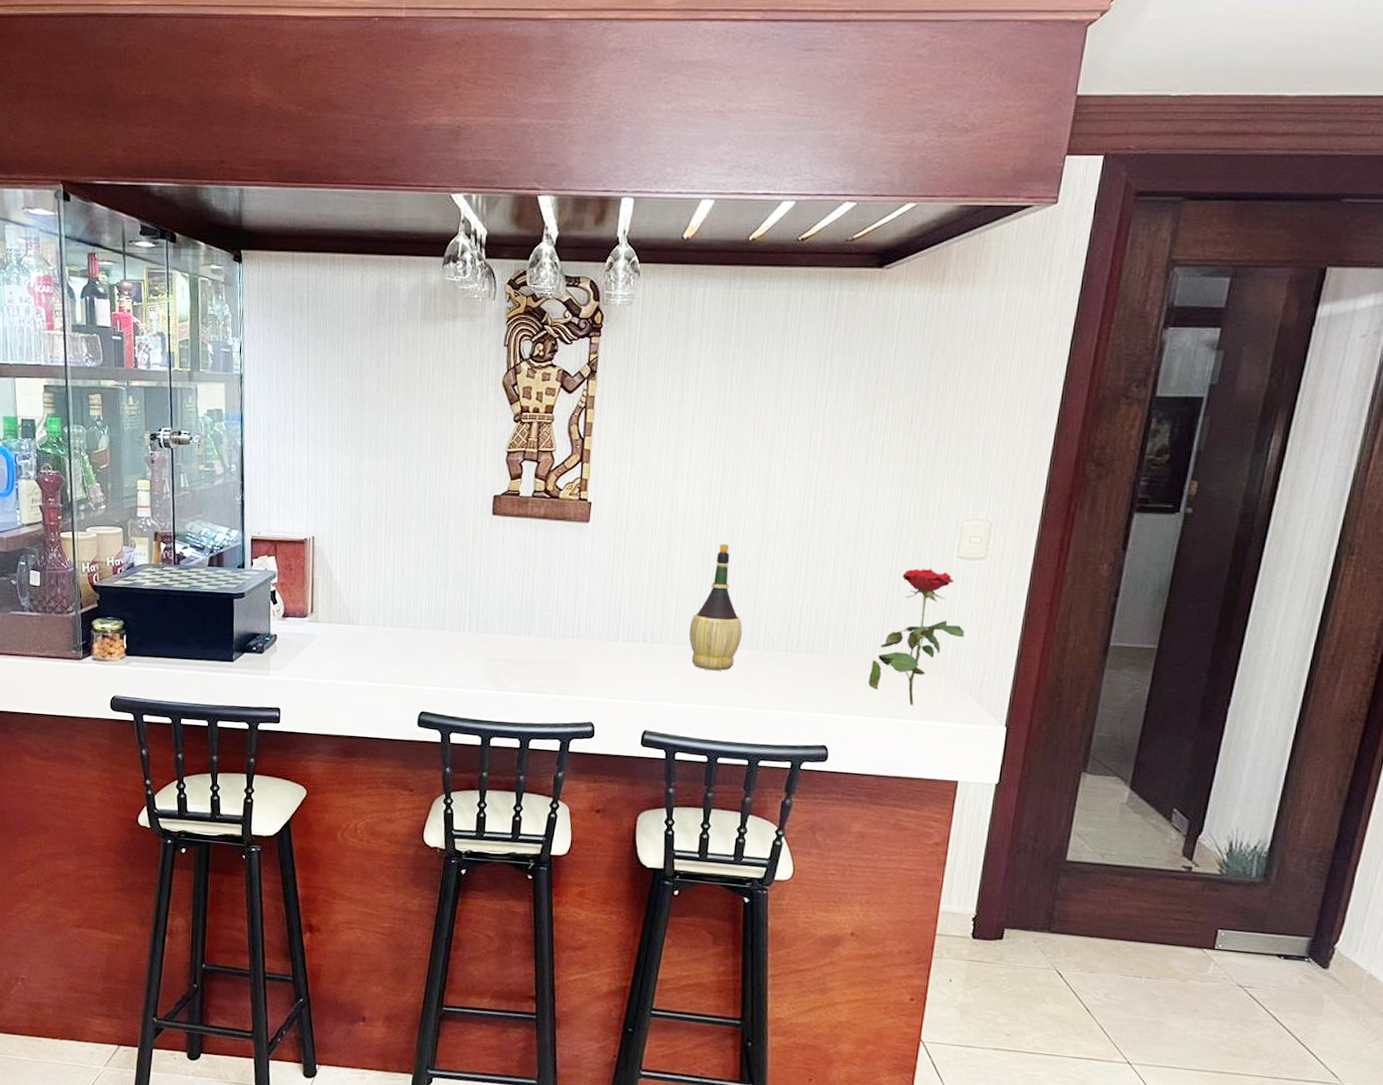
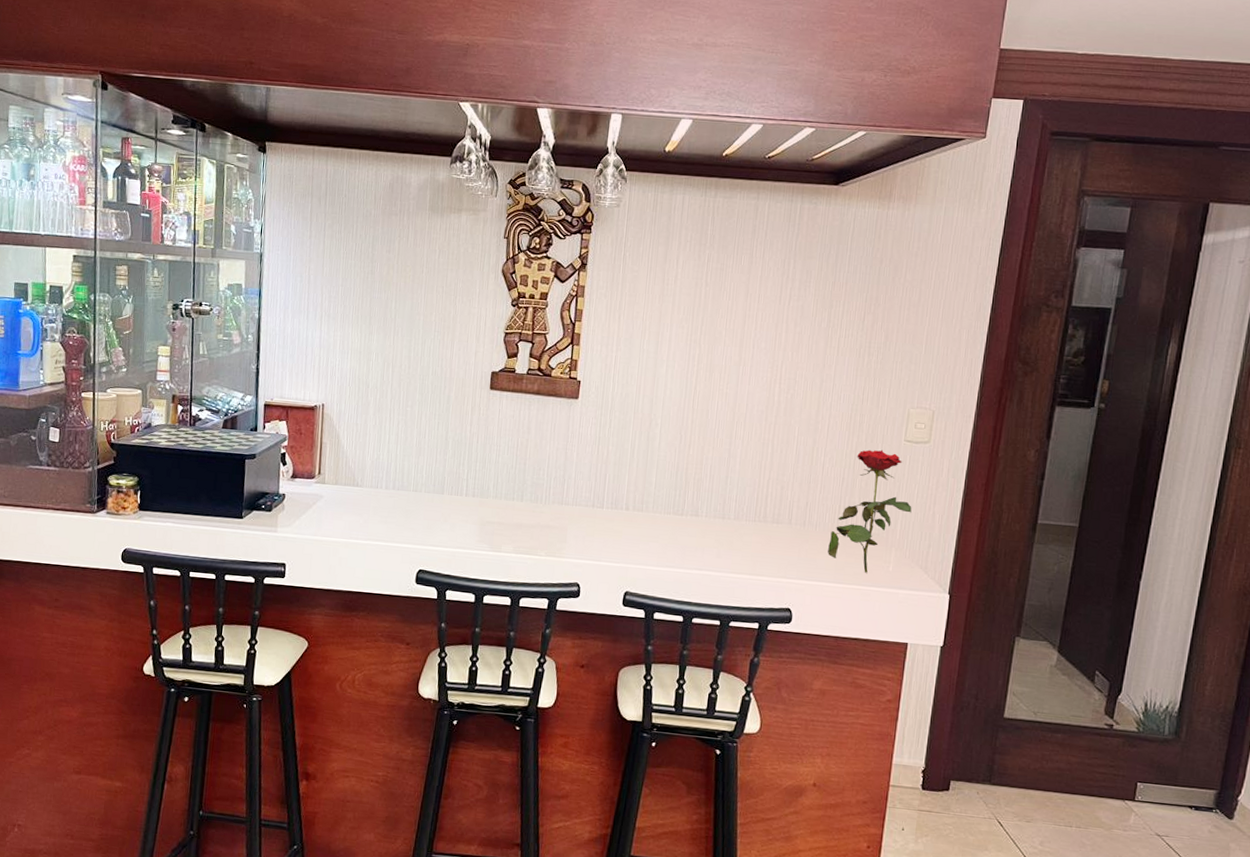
wine bottle: present [688,544,743,671] -> none [667,422,716,538]

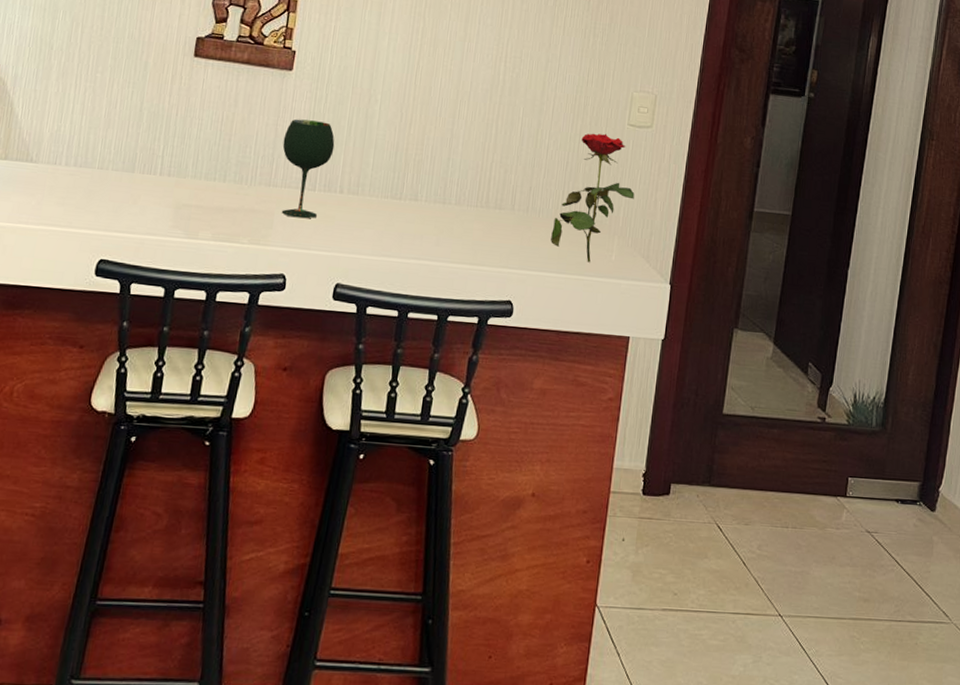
wine glass: none [572,443,620,533] -> present [281,119,335,219]

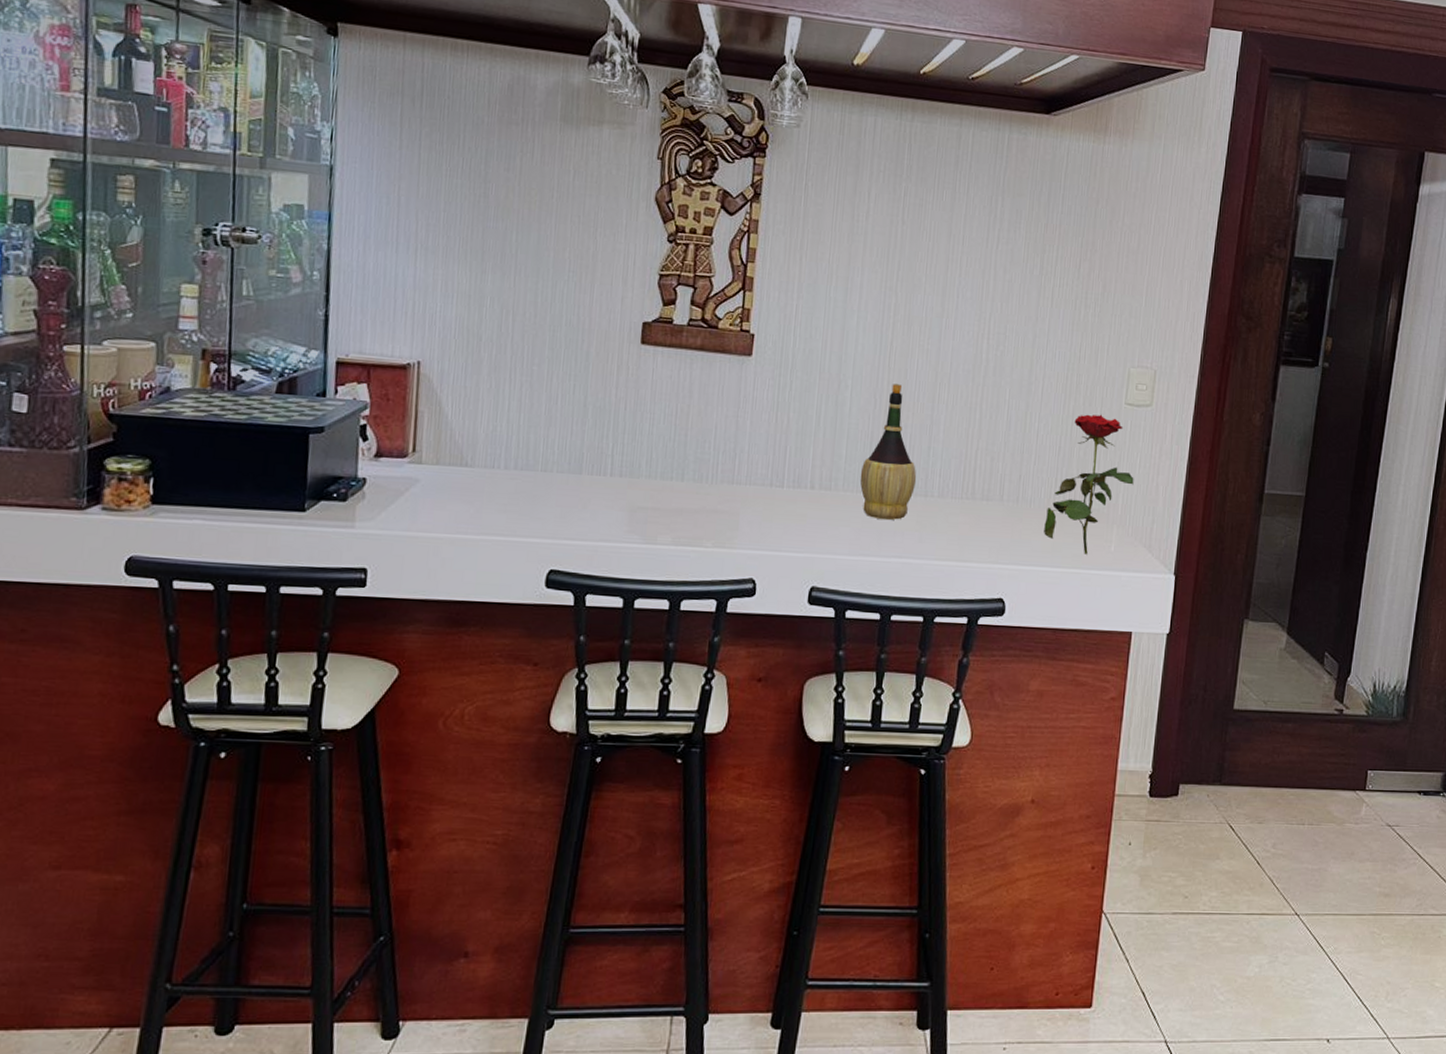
wine glass: present [281,119,335,219] -> none [745,409,803,518]
wine bottle: none [384,100,437,224] -> present [860,384,917,520]

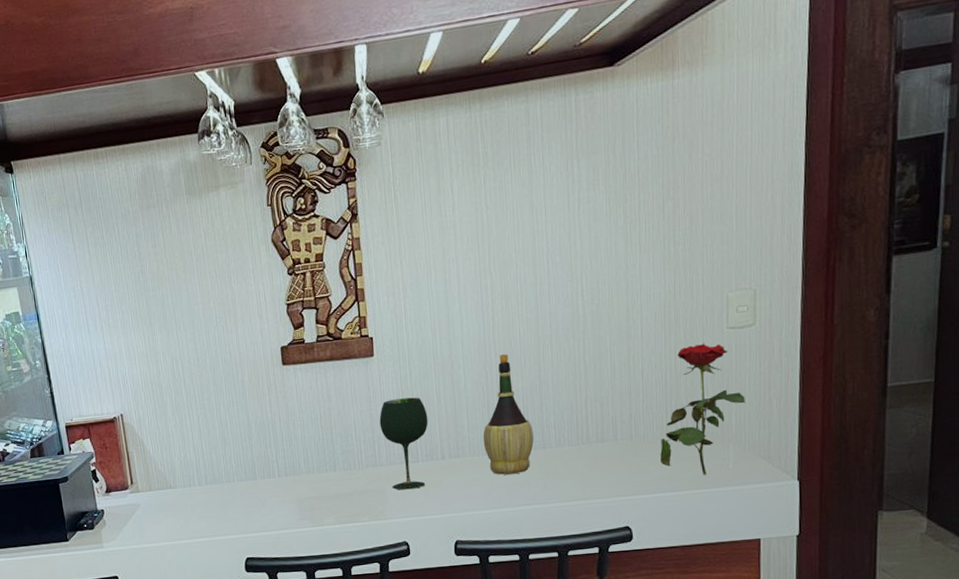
wine glass: none [745,409,803,518] -> present [379,397,428,490]

